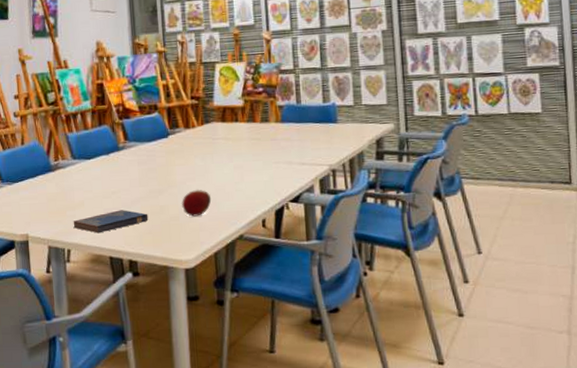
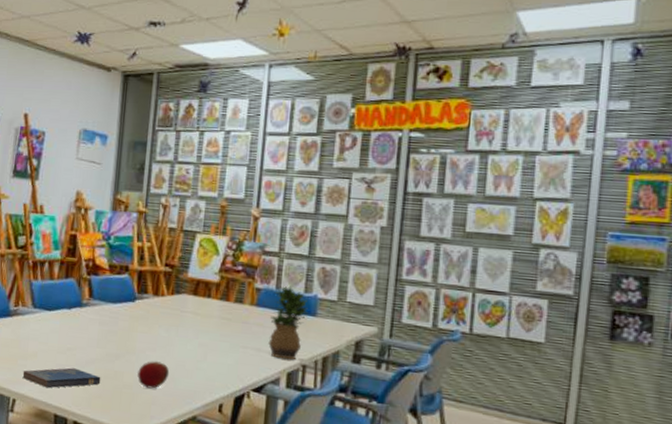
potted plant: none [295,98,330,168] -> present [268,286,309,360]

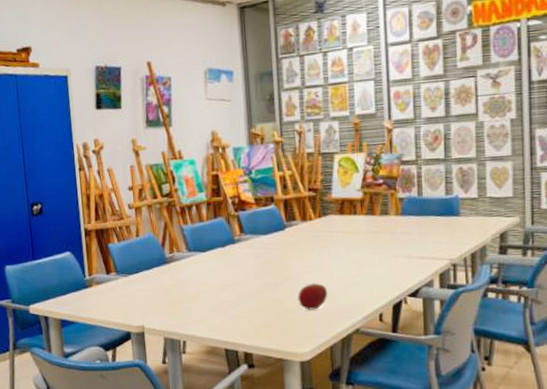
hardcover book: present [22,367,101,389] -> none [188,302,264,326]
potted plant: present [268,286,309,360] -> none [416,190,452,262]

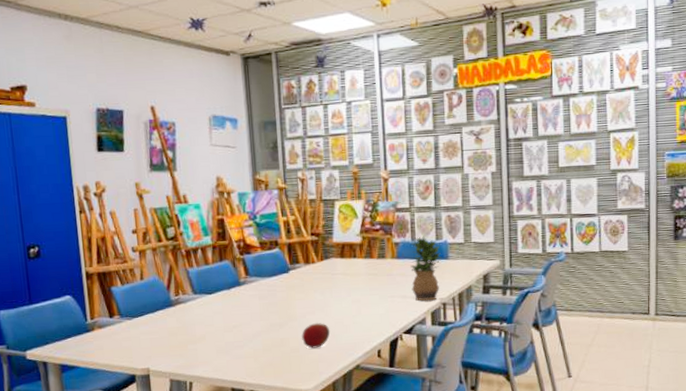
potted plant: none [416,190,452,262] -> present [410,236,442,301]

